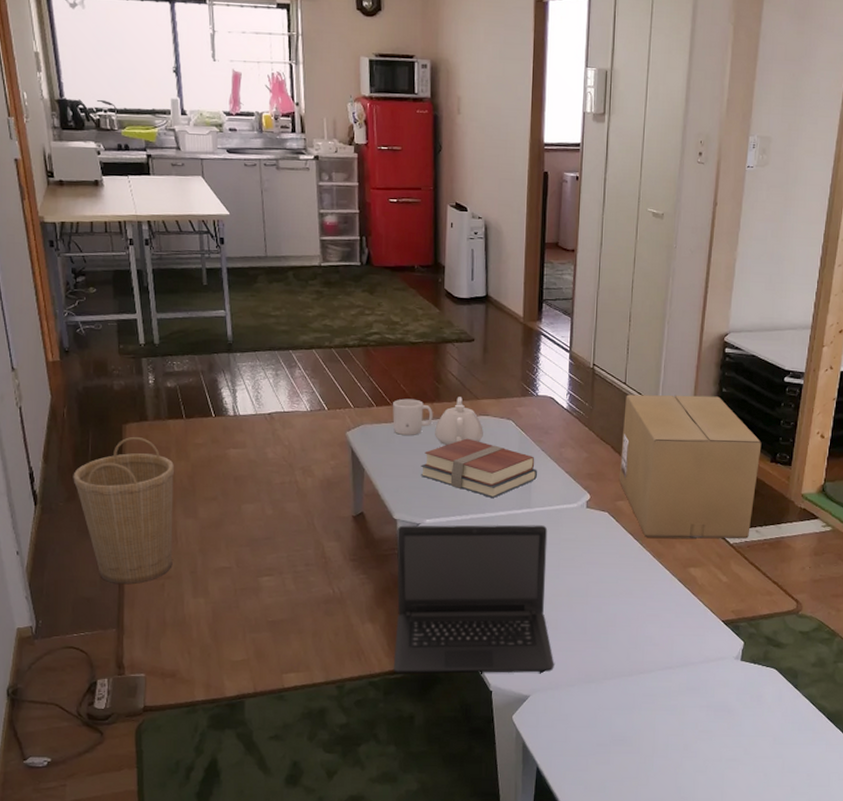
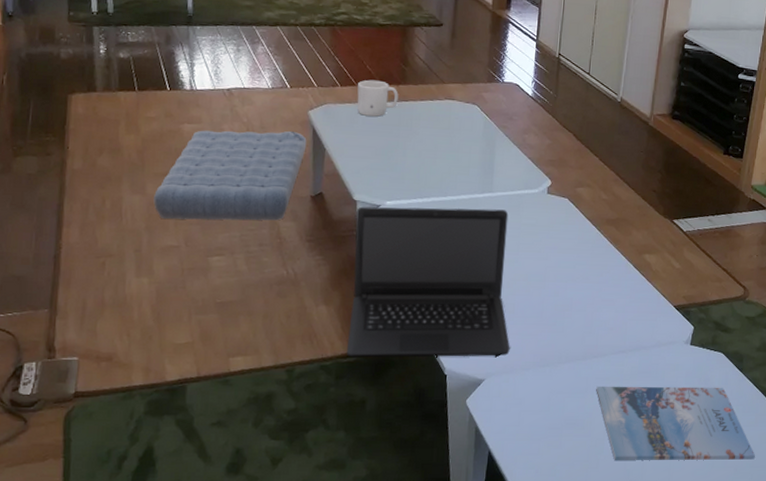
basket: present [73,436,175,585] -> none [9,107,123,263]
cushion: none [205,452,346,542] -> present [153,130,307,221]
books: present [420,438,537,498] -> none [383,121,500,181]
teapot: present [435,397,483,446] -> none [399,80,448,128]
box: present [618,394,762,539] -> none [579,84,716,227]
magazine: none [643,702,813,779] -> present [596,386,755,460]

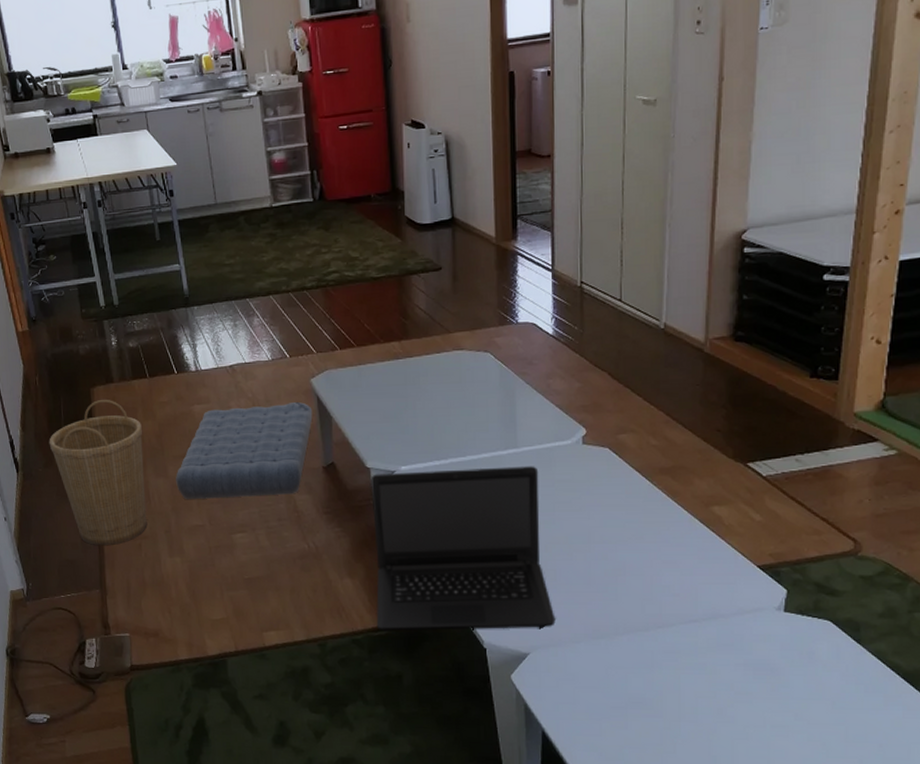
basket: none [9,107,123,263] -> present [49,399,148,546]
mug: present [356,79,399,117] -> none [358,338,402,378]
magazine: present [596,386,755,460] -> none [665,660,887,750]

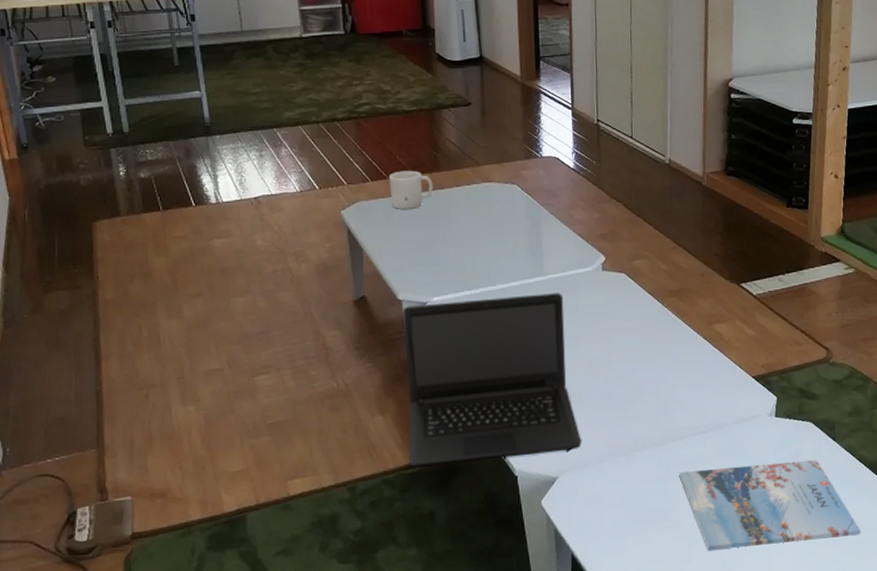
basket: present [49,399,148,546] -> none [38,234,157,399]
cushion: present [176,401,313,499] -> none [191,234,343,341]
mug: none [358,338,402,378] -> present [389,170,433,209]
magazine: none [665,660,887,750] -> present [679,459,860,551]

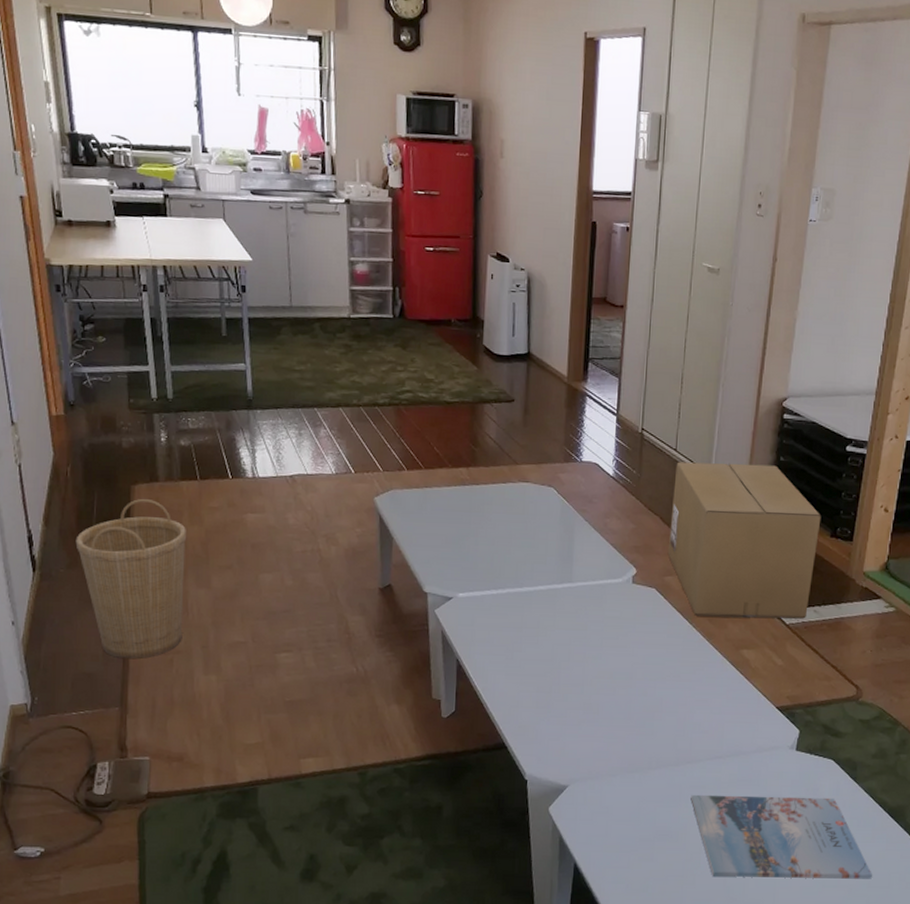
basket: none [38,234,157,399] -> present [75,498,187,659]
mug: present [389,170,433,209] -> none [424,462,469,502]
laptop: present [402,293,582,468] -> none [420,599,595,761]
box: none [633,143,776,296] -> present [667,462,822,619]

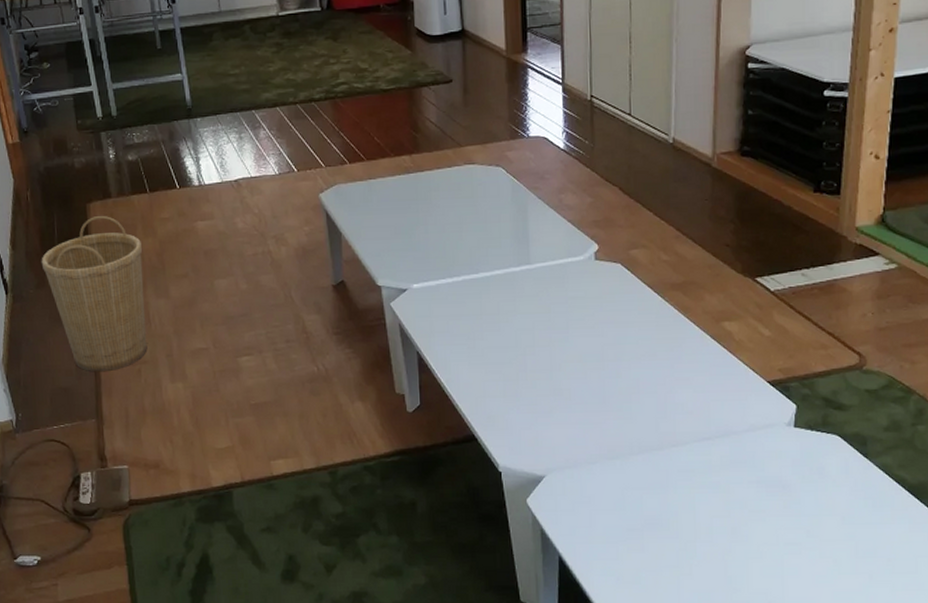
box: present [667,462,822,619] -> none [630,120,801,289]
magazine: present [690,794,872,879] -> none [679,477,895,566]

